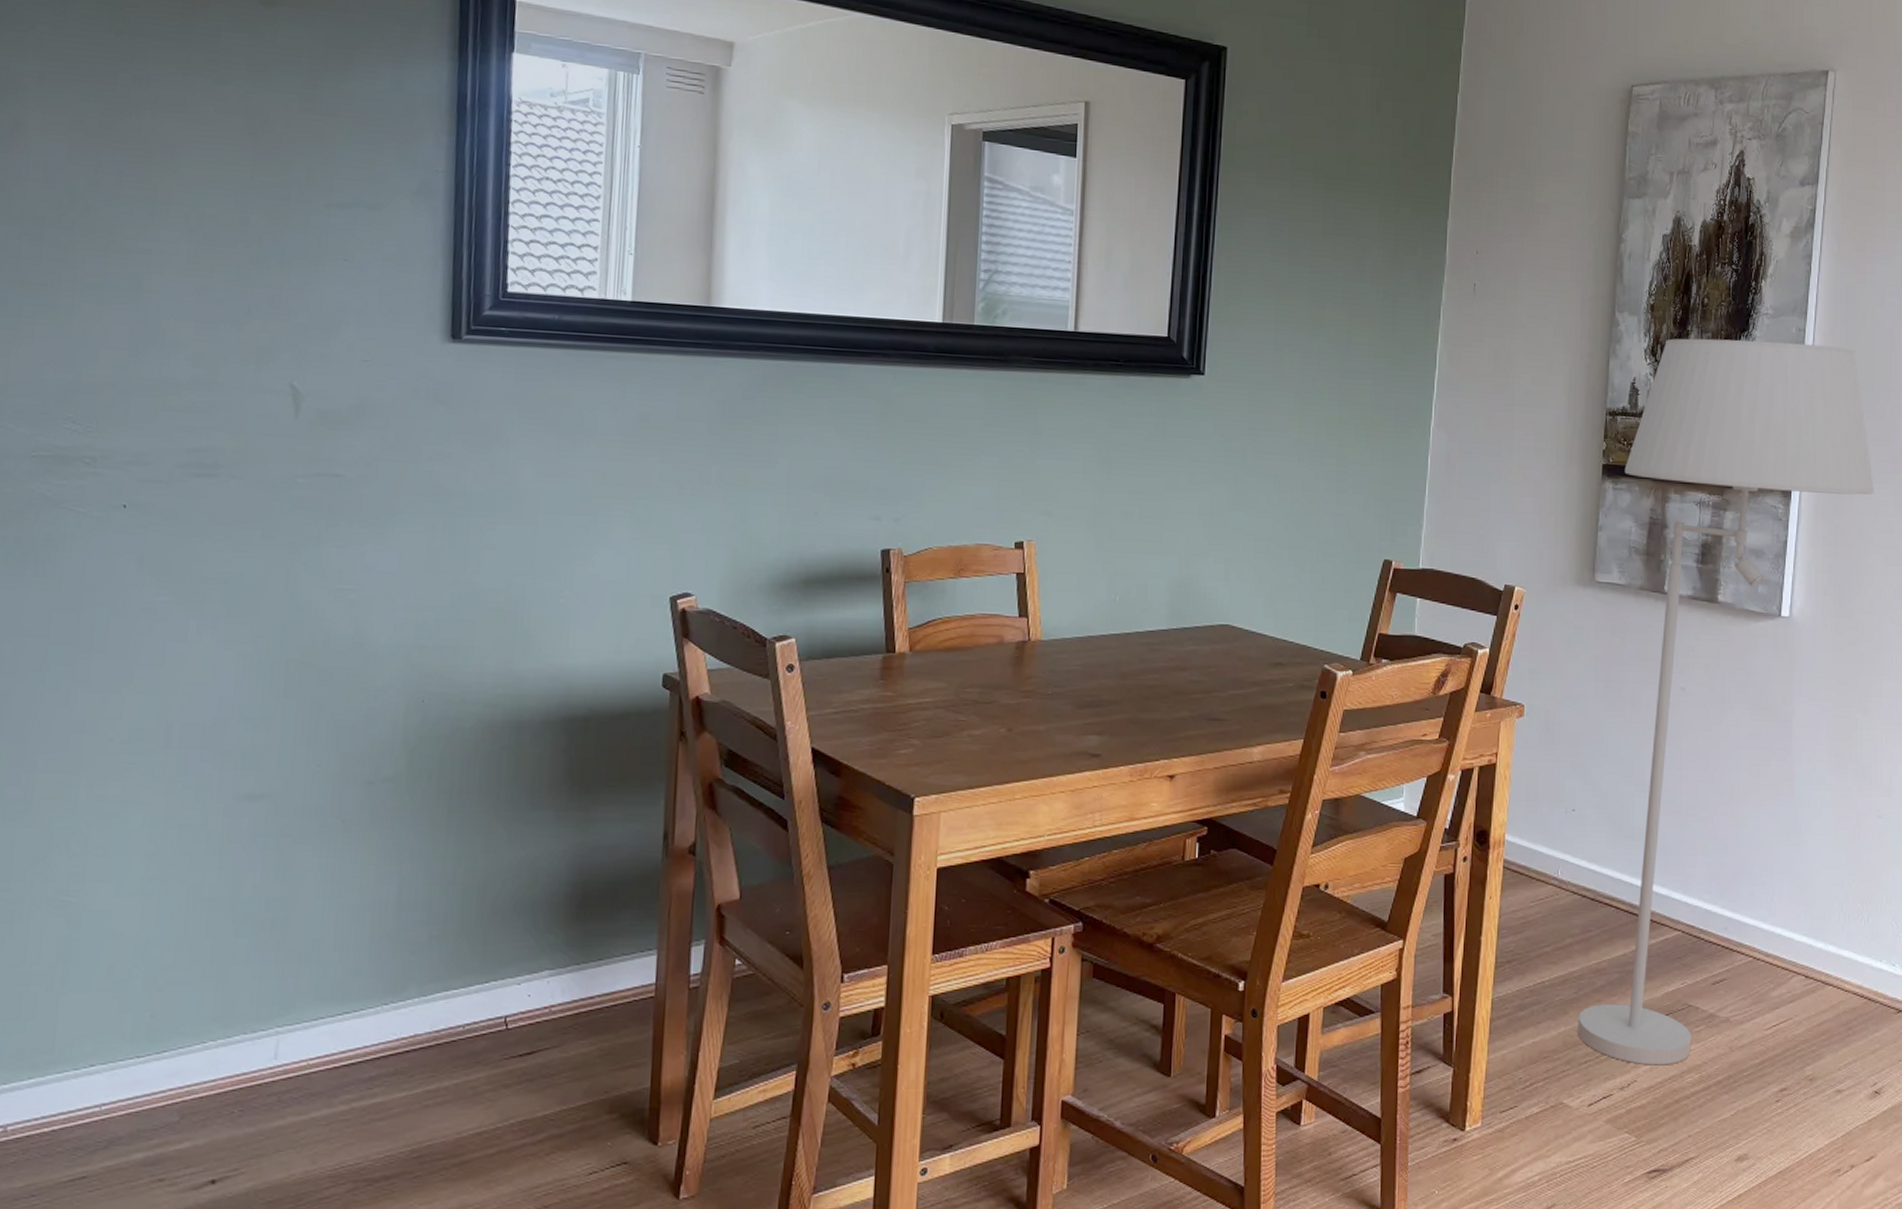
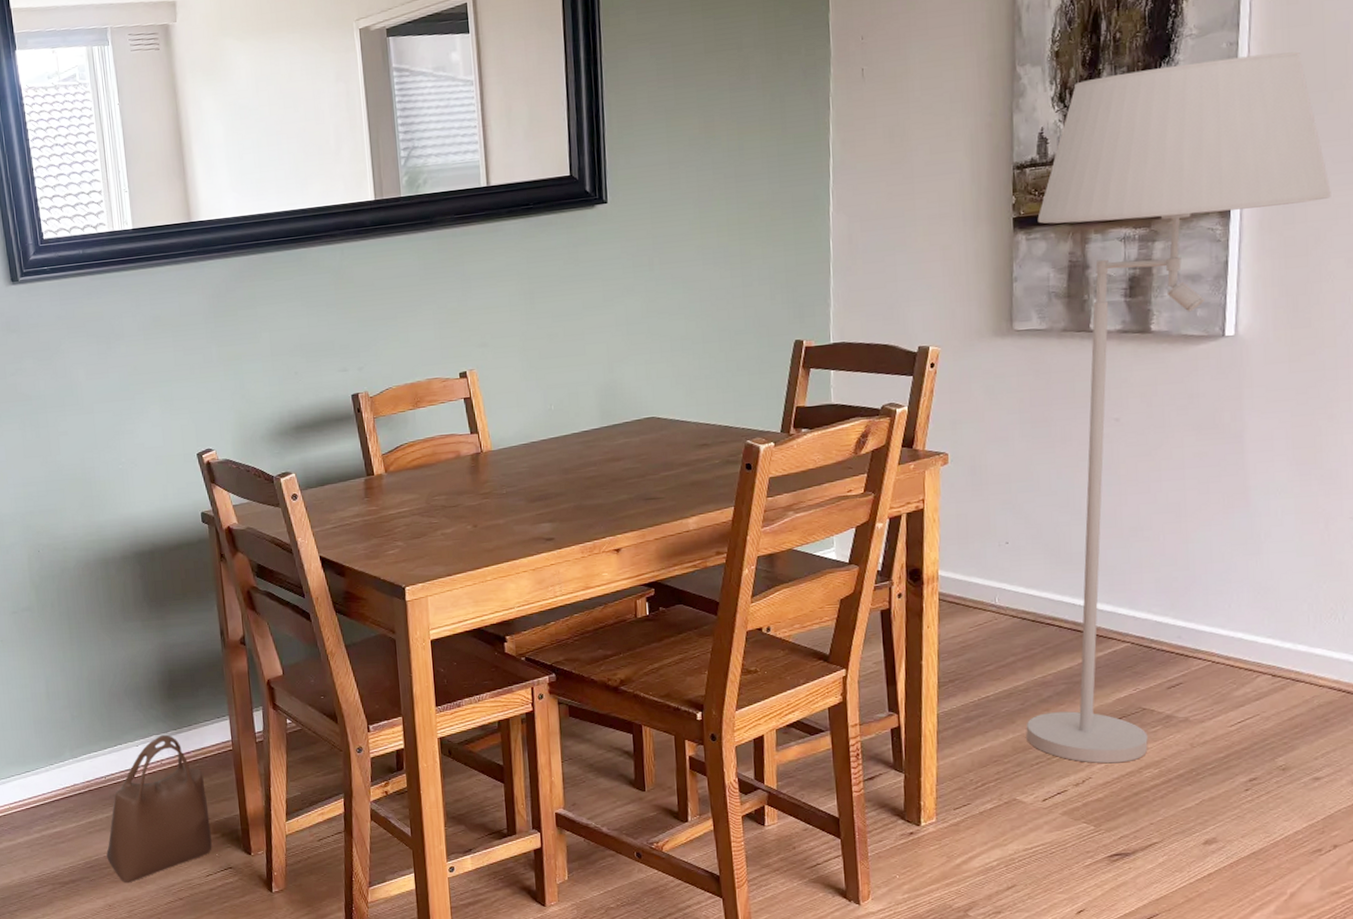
handbag: none [445,970,608,1182] -> present [106,734,212,883]

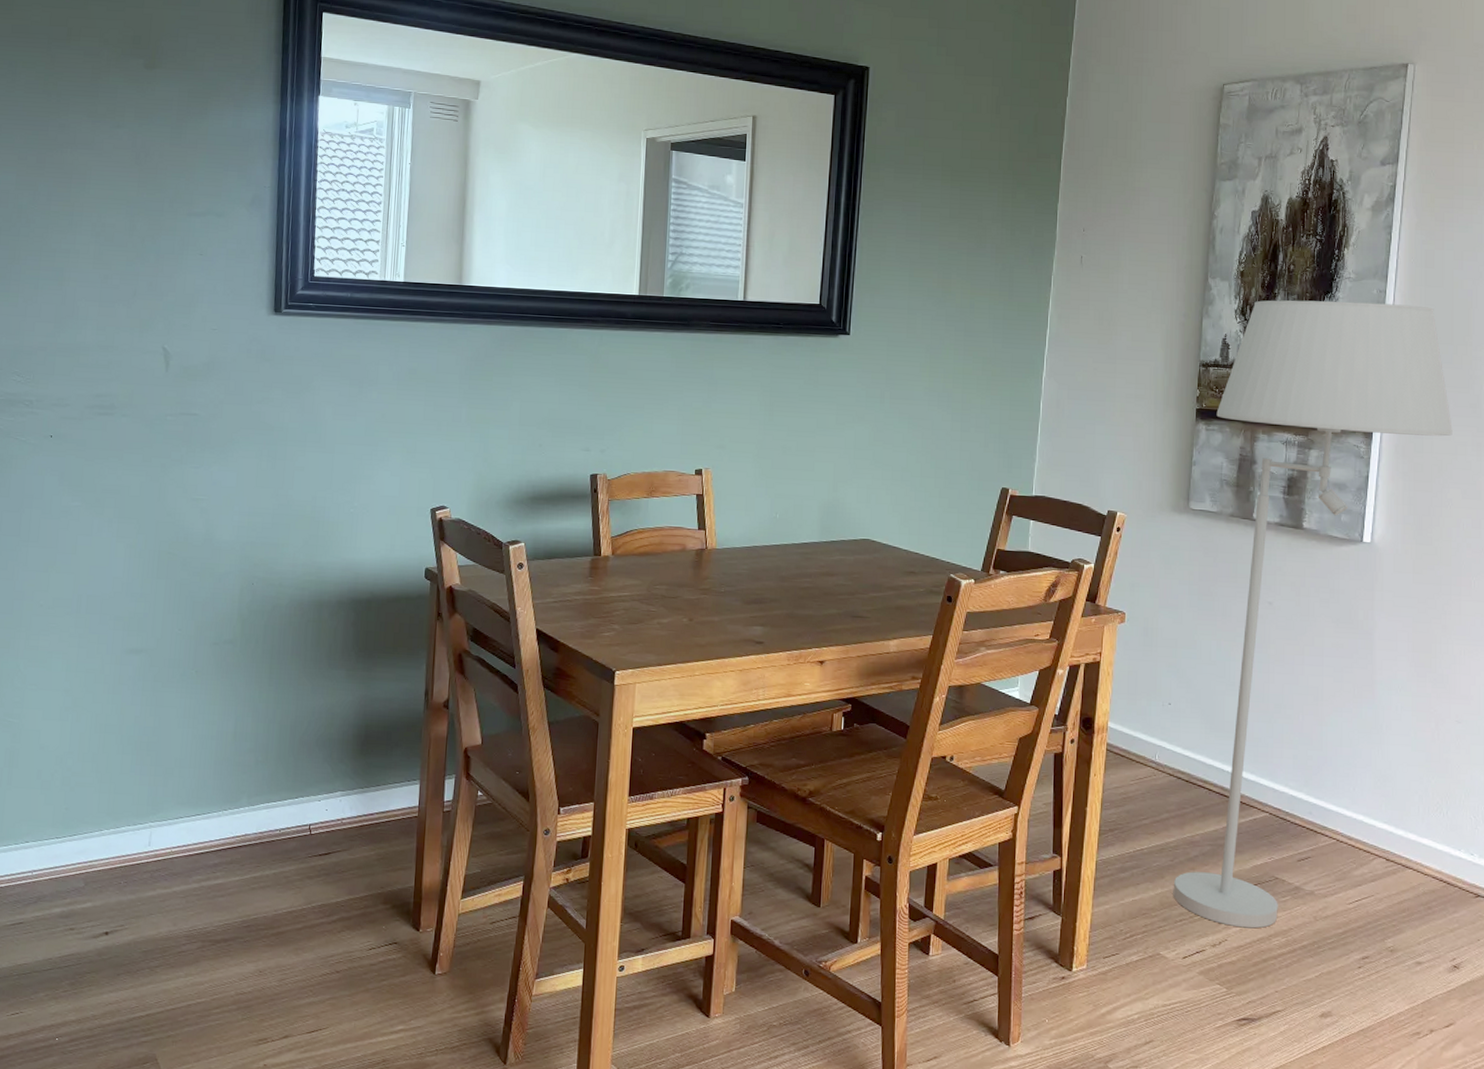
handbag: present [106,734,212,883] -> none [266,792,383,949]

